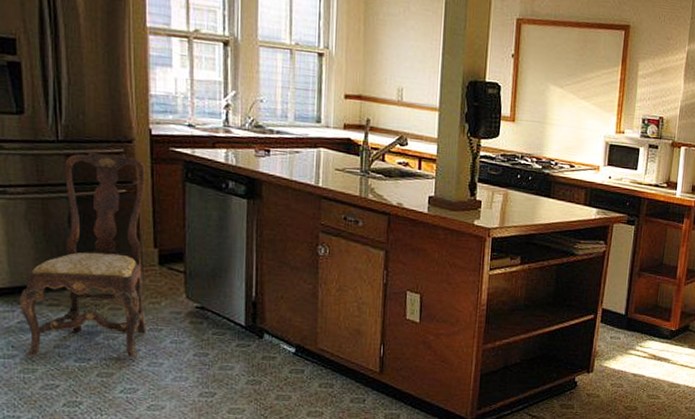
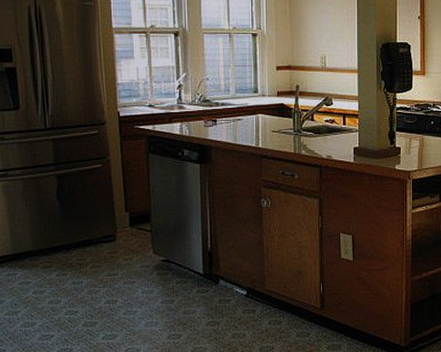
dining chair: present [20,151,146,359] -> none [20,135,122,313]

